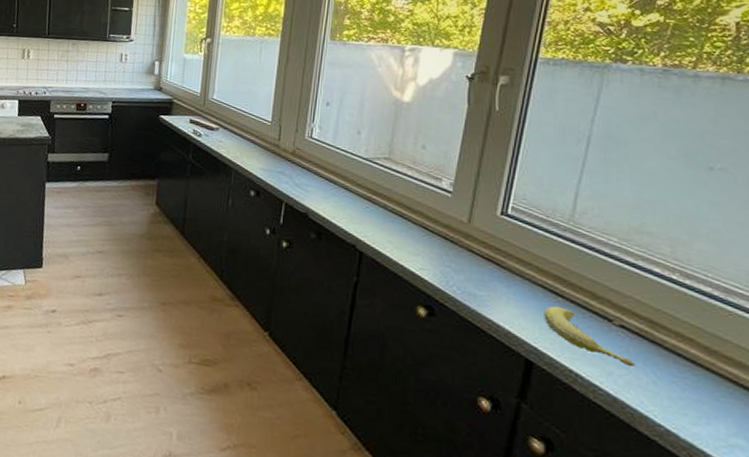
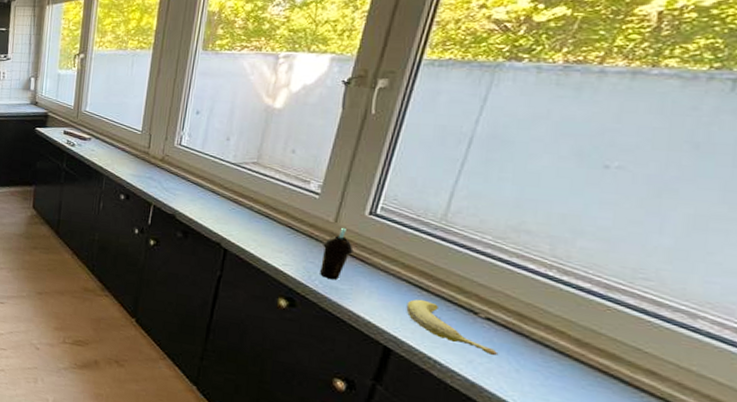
cup: none [457,228,488,286] -> present [320,227,354,280]

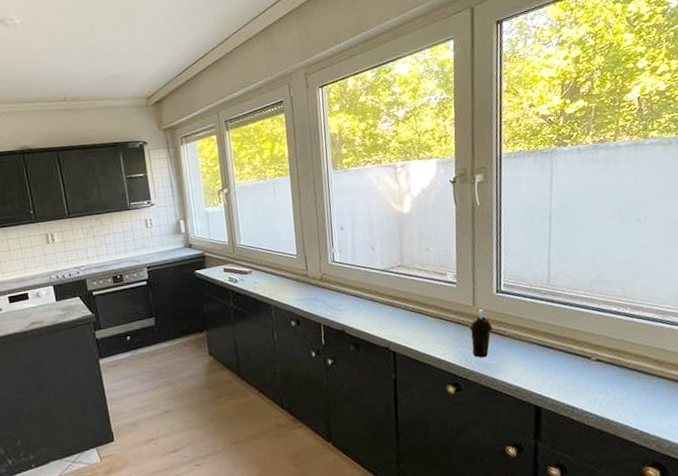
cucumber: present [406,299,499,356] -> none [541,356,612,391]

